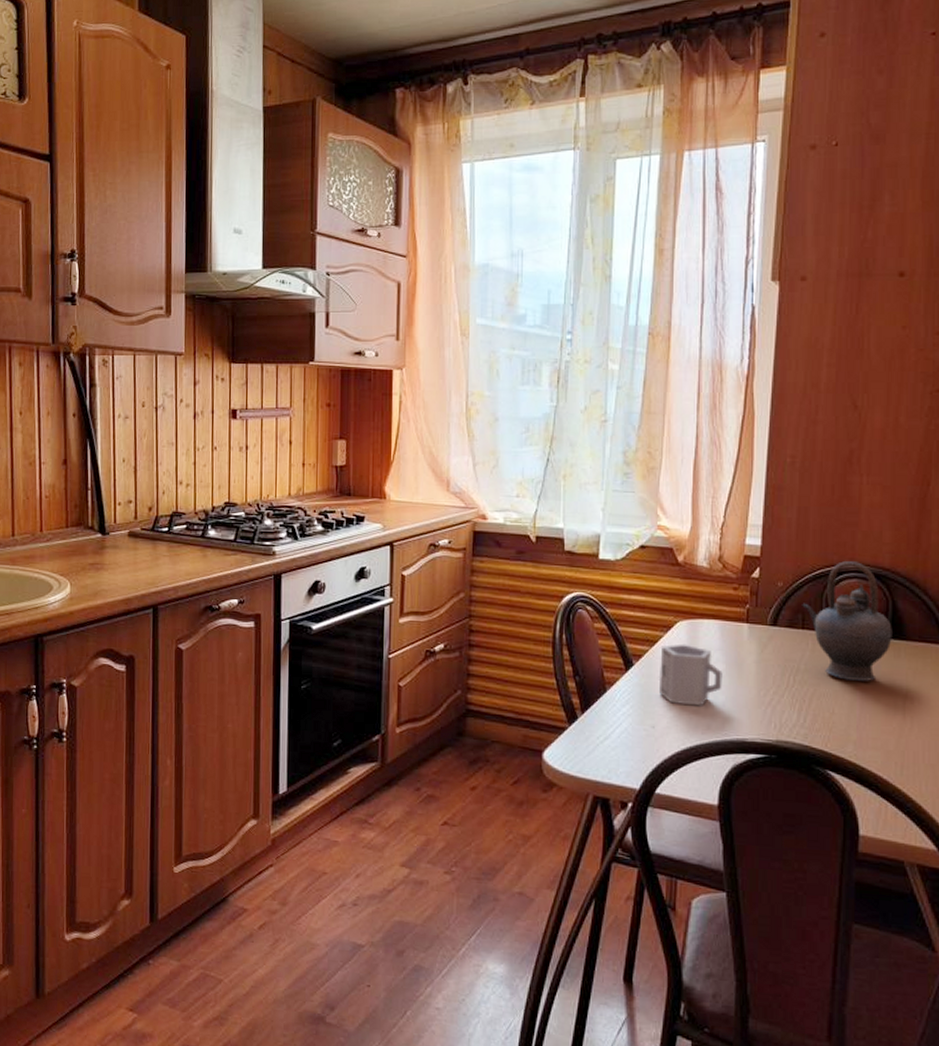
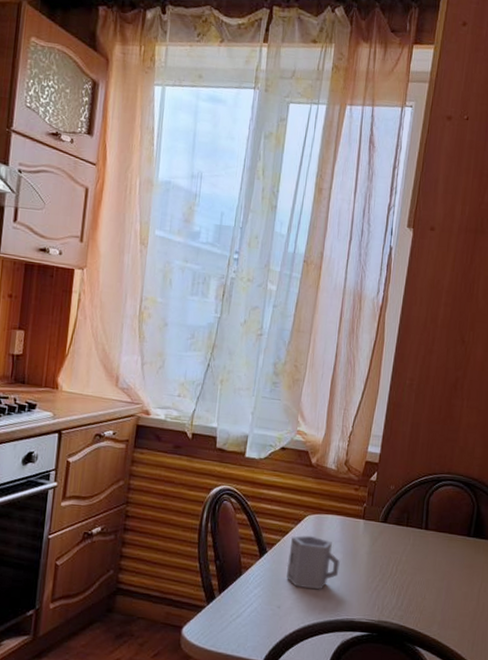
teapot: present [802,561,892,681] -> none [408,471,476,572]

